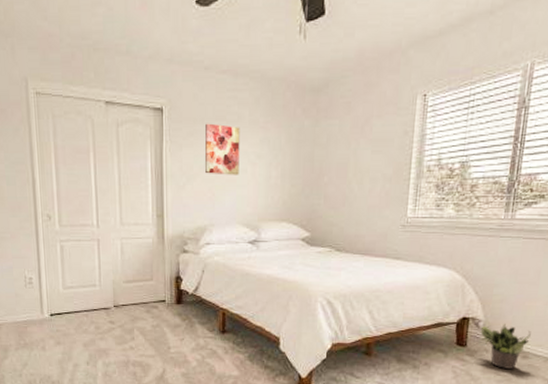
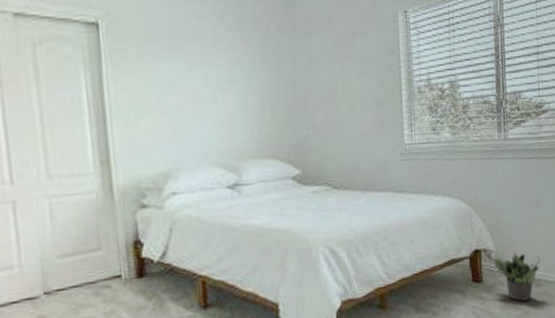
wall art: present [206,123,240,175] -> none [158,41,208,105]

